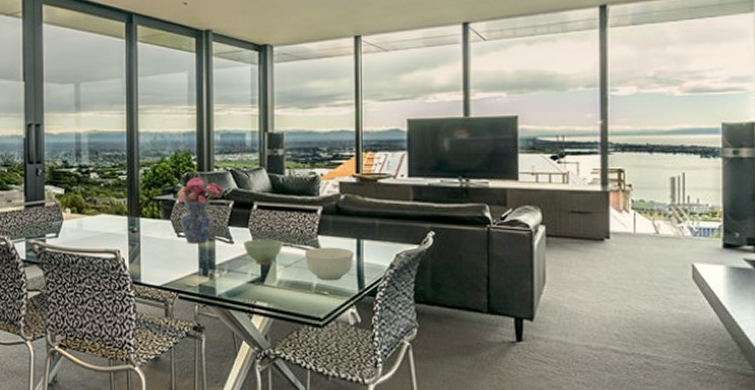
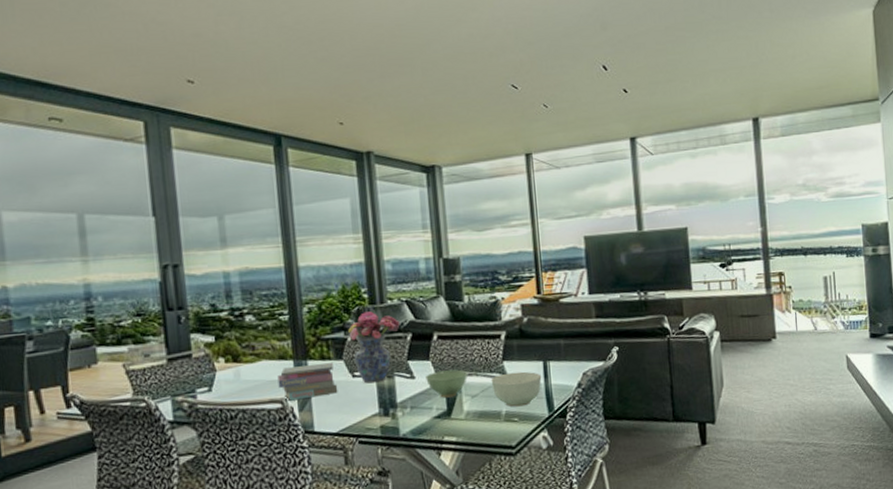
books: none [113,221,164,253] -> present [277,362,338,401]

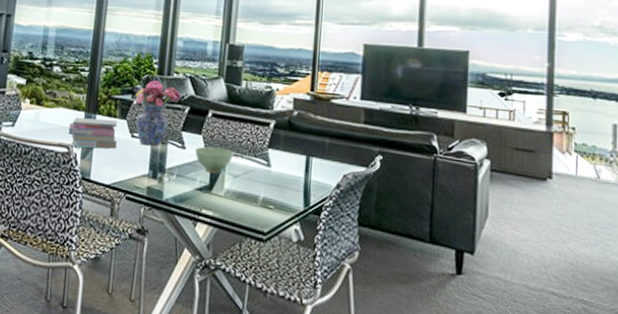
bowl: present [491,371,542,407] -> none [254,160,303,196]

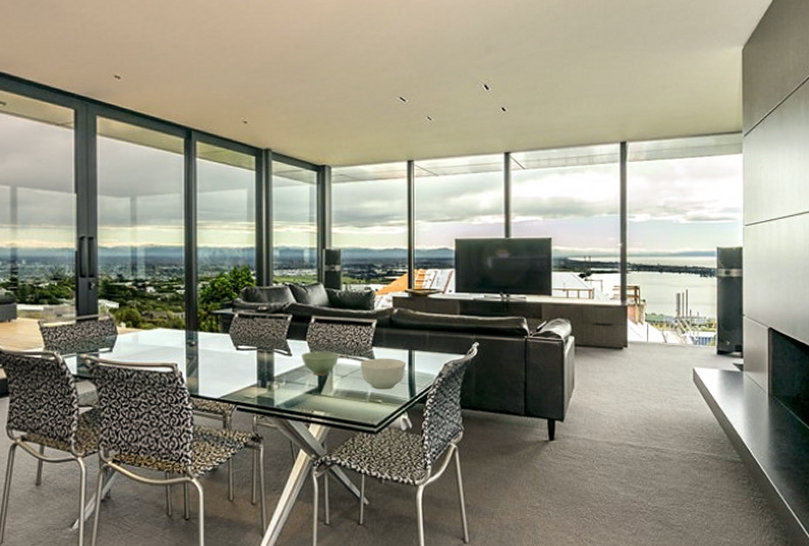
books: present [68,117,118,149] -> none [170,335,223,366]
flower arrangement: present [135,80,182,146] -> none [236,292,283,357]
bowl: none [254,160,303,196] -> present [360,358,406,390]

